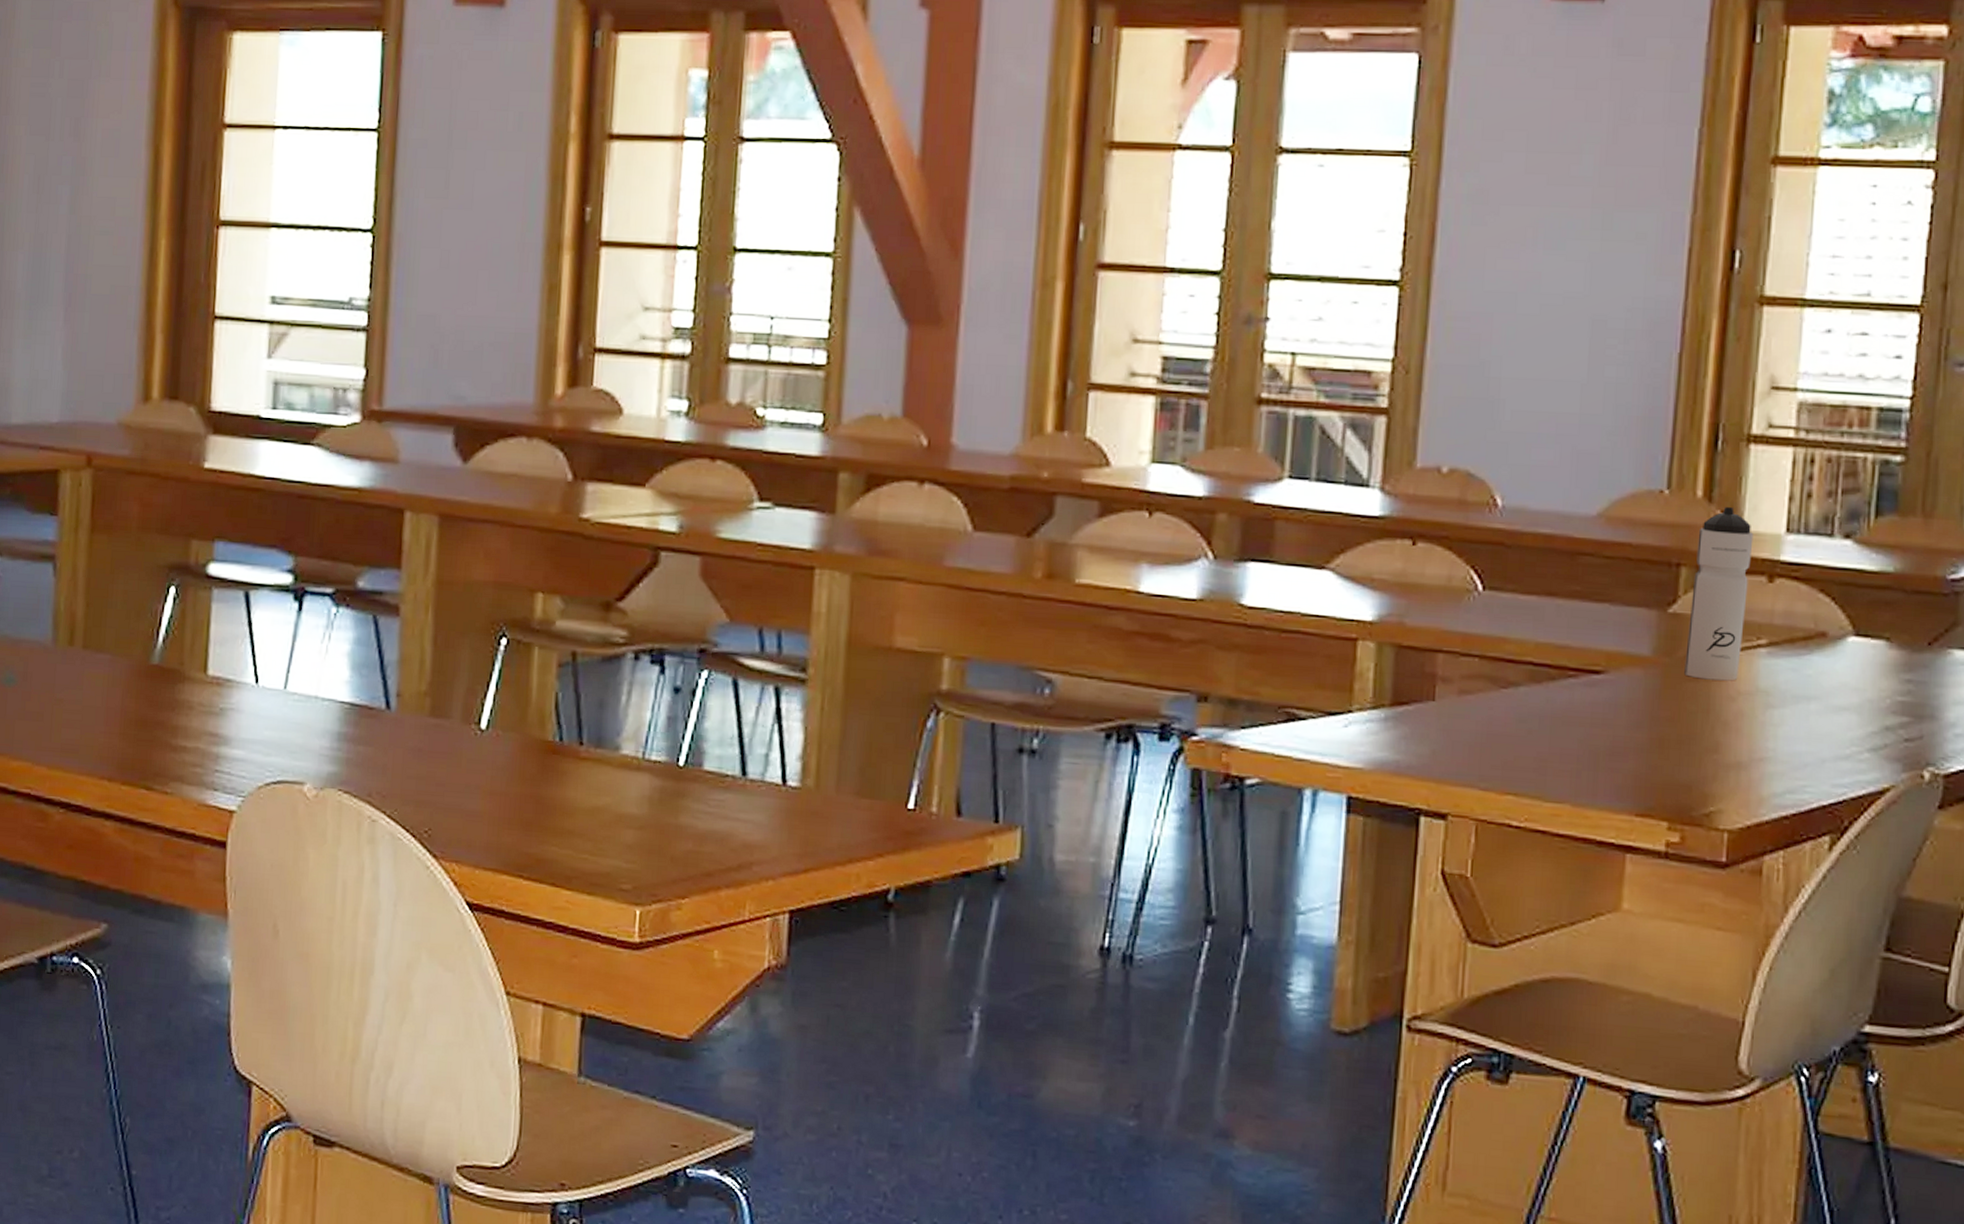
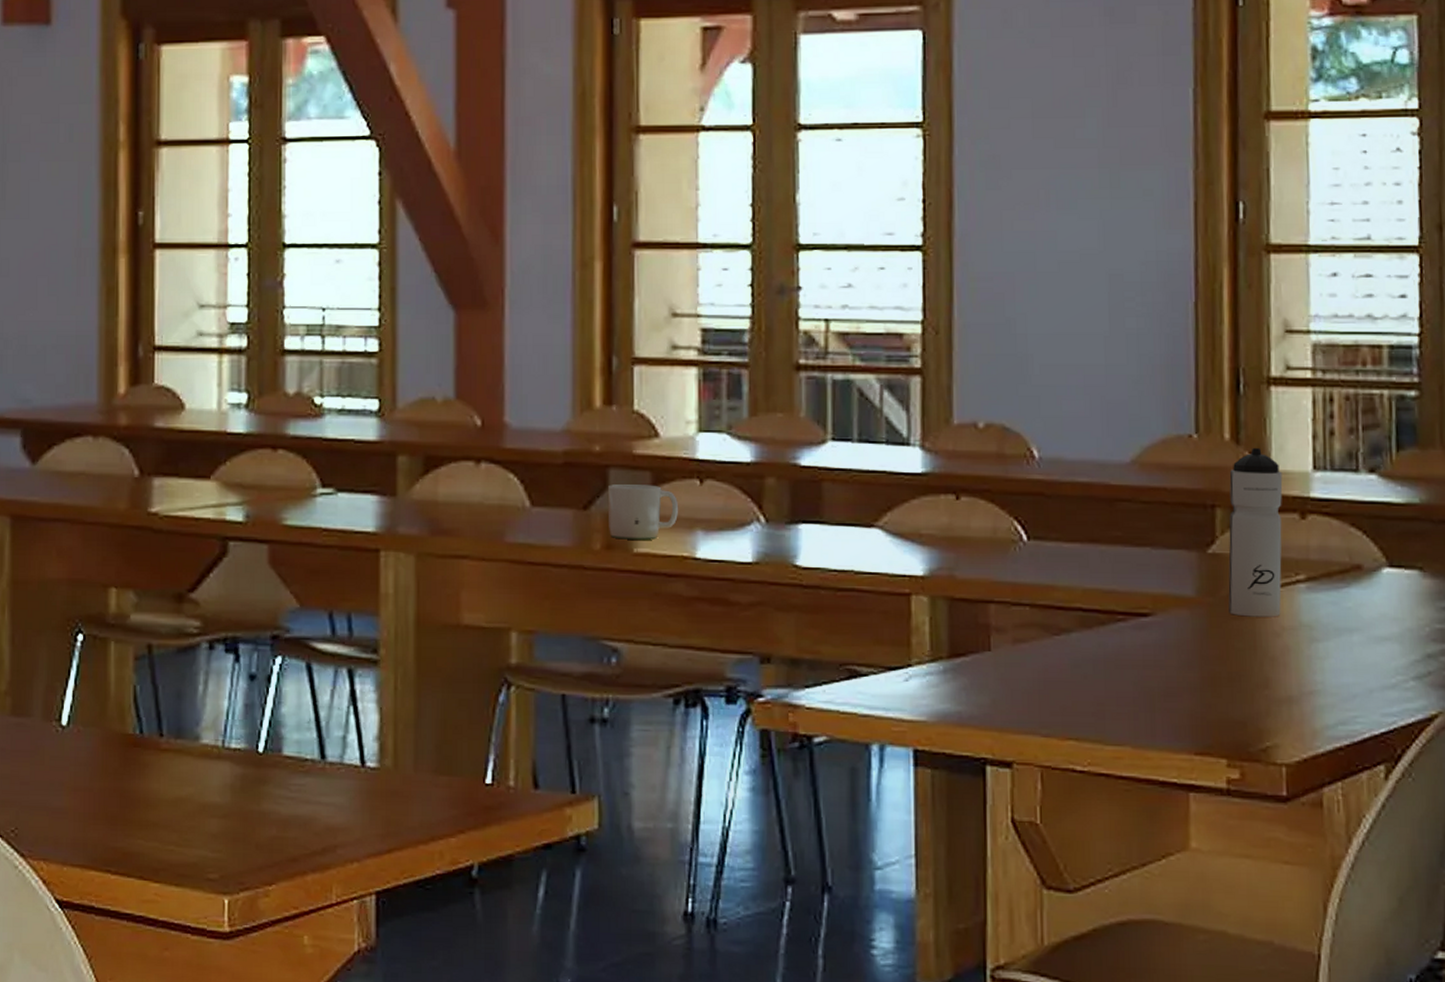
mug: none [1051,512,1126,571] -> present [608,484,679,540]

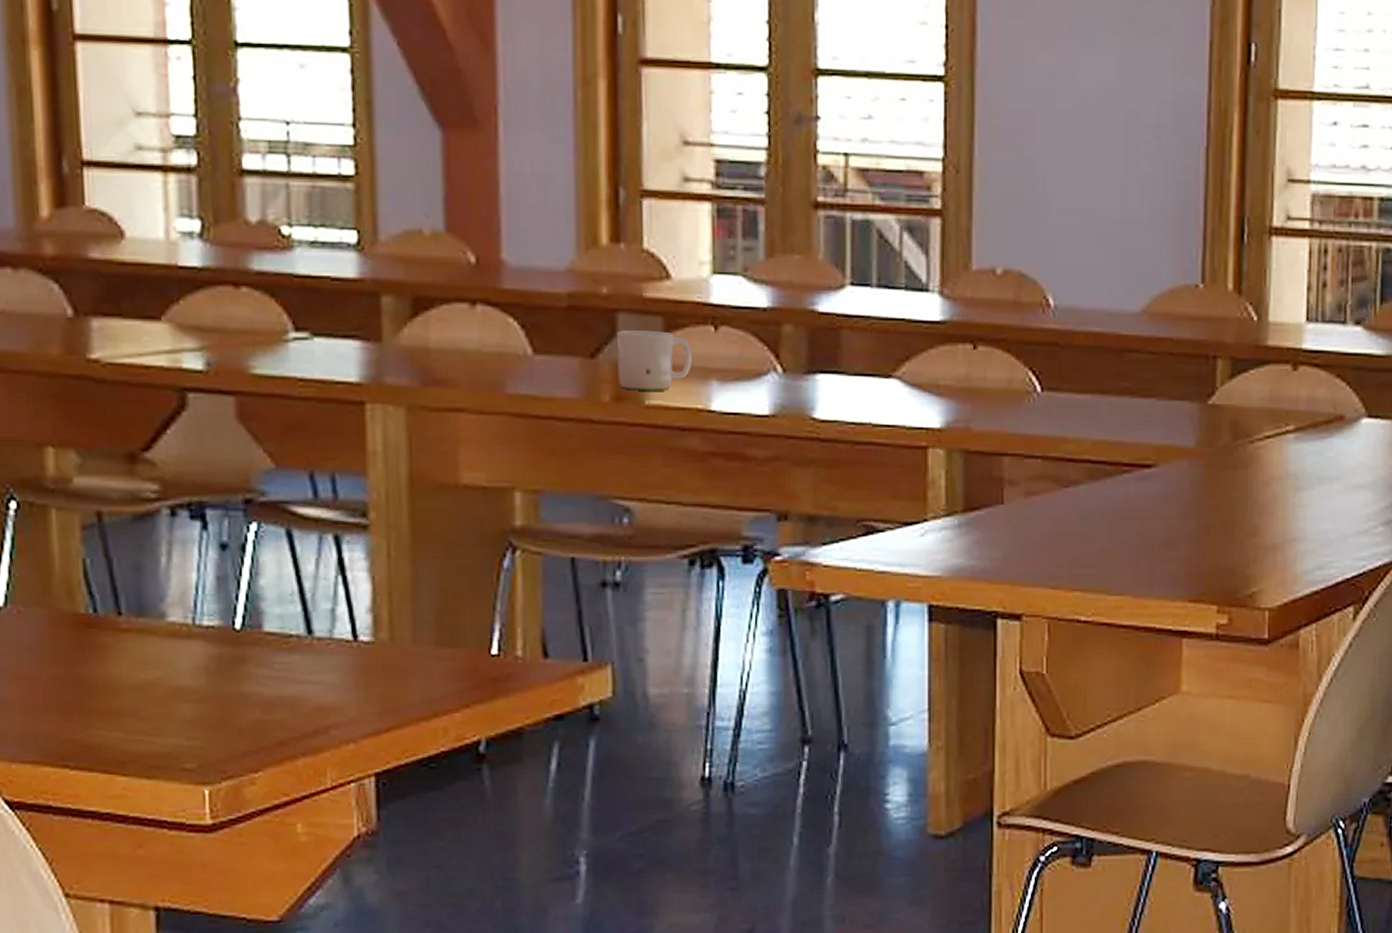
water bottle: present [1228,448,1283,617] -> none [1225,299,1279,467]

